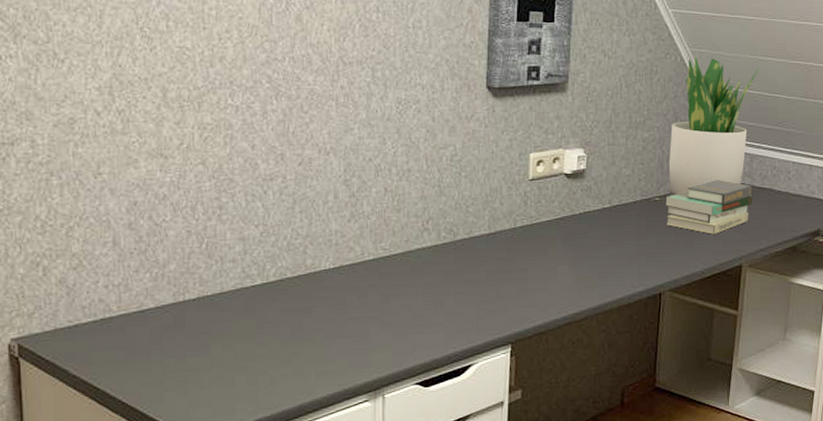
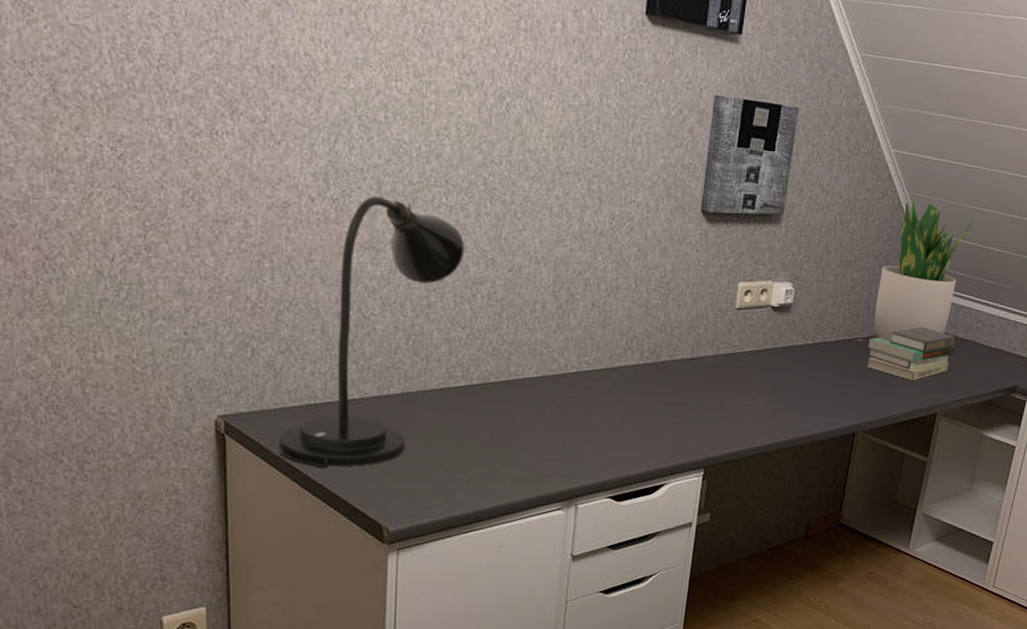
desk lamp: none [74,103,253,384] -> present [278,195,465,469]

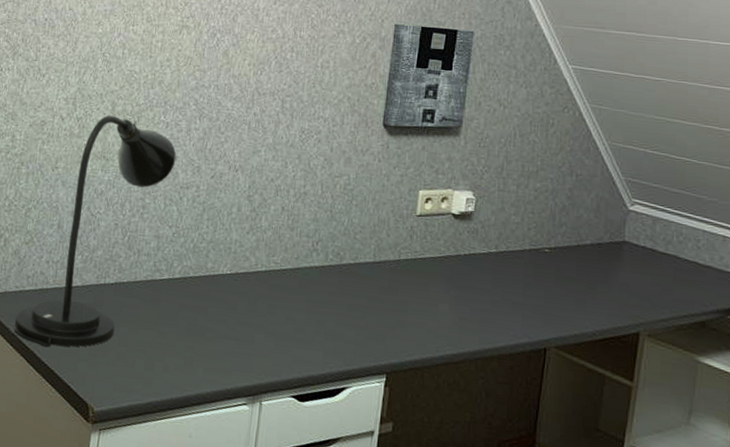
books: present [867,327,956,381] -> none [556,238,655,296]
planter: present [872,200,977,340] -> none [560,113,668,250]

